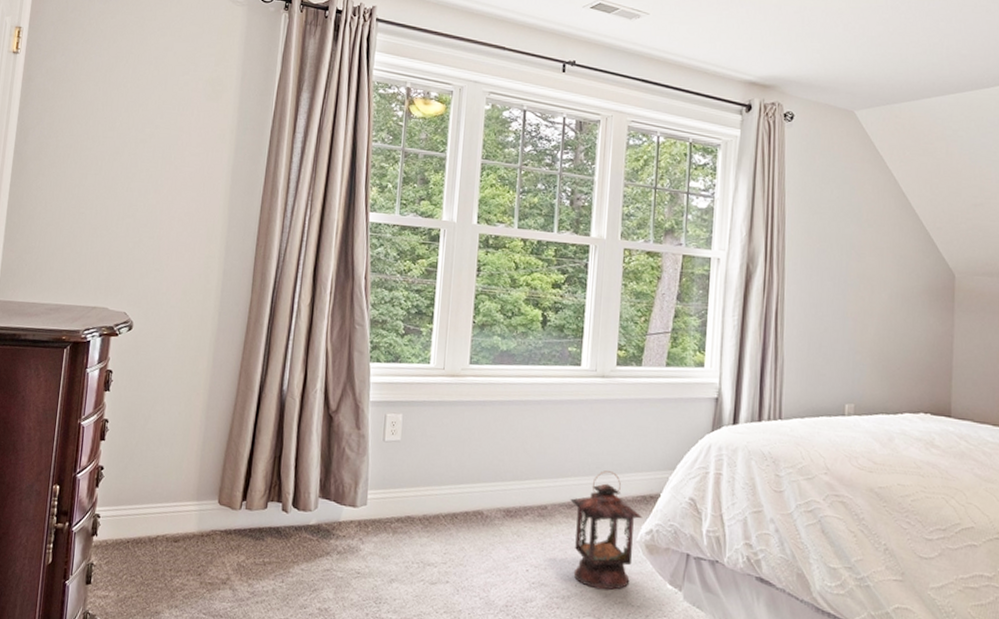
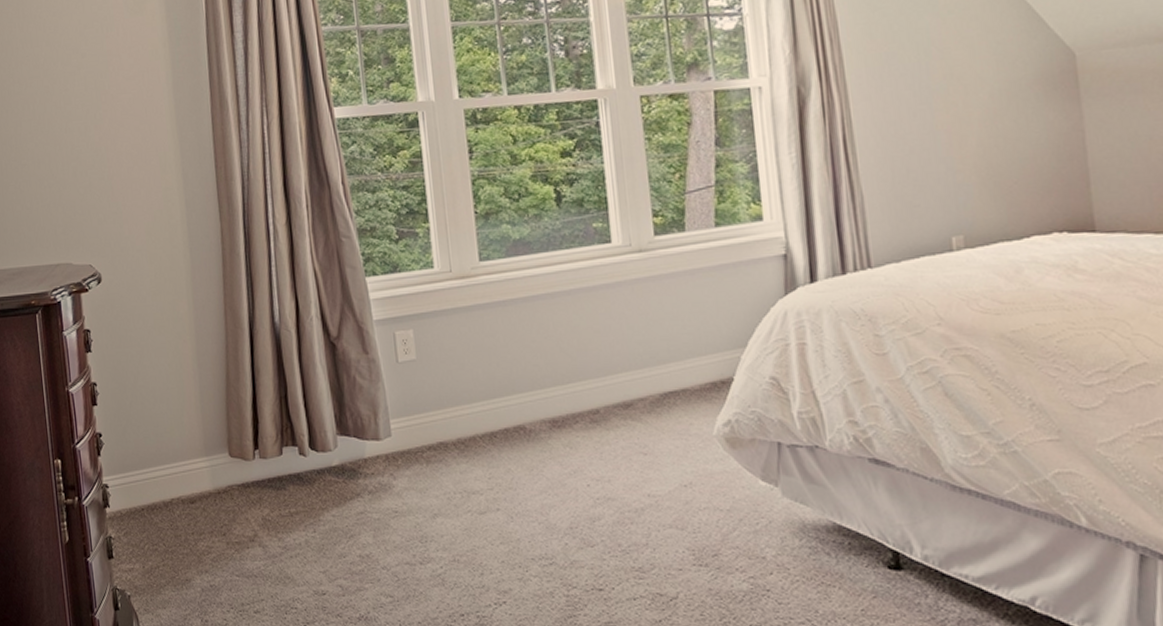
candle lantern: present [570,471,642,591] -> none [625,359,716,497]

